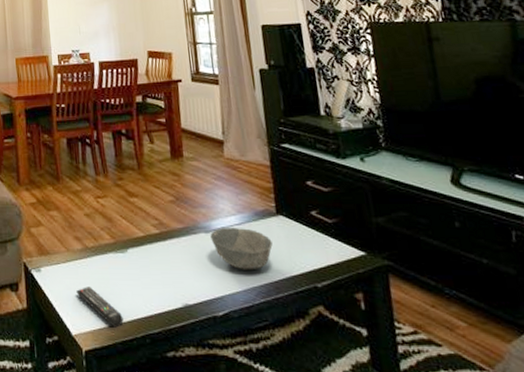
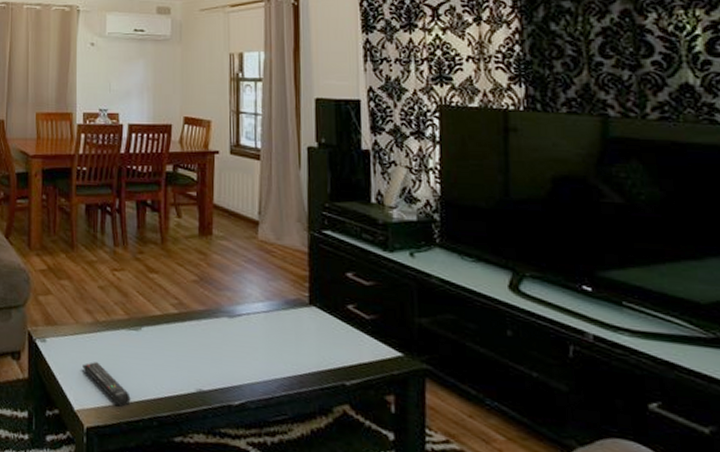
bowl: present [210,227,273,271] -> none [234,313,301,361]

